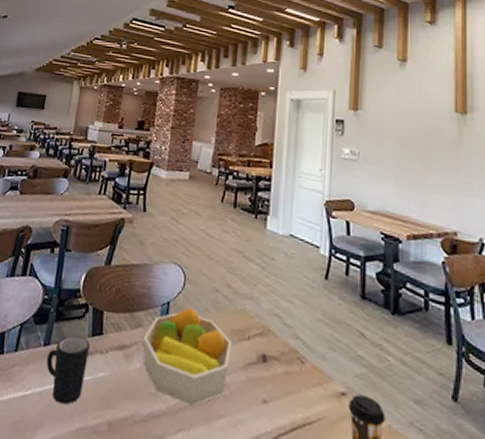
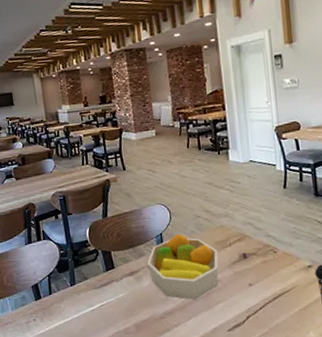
mug: present [46,335,90,405] -> none [75,273,110,321]

